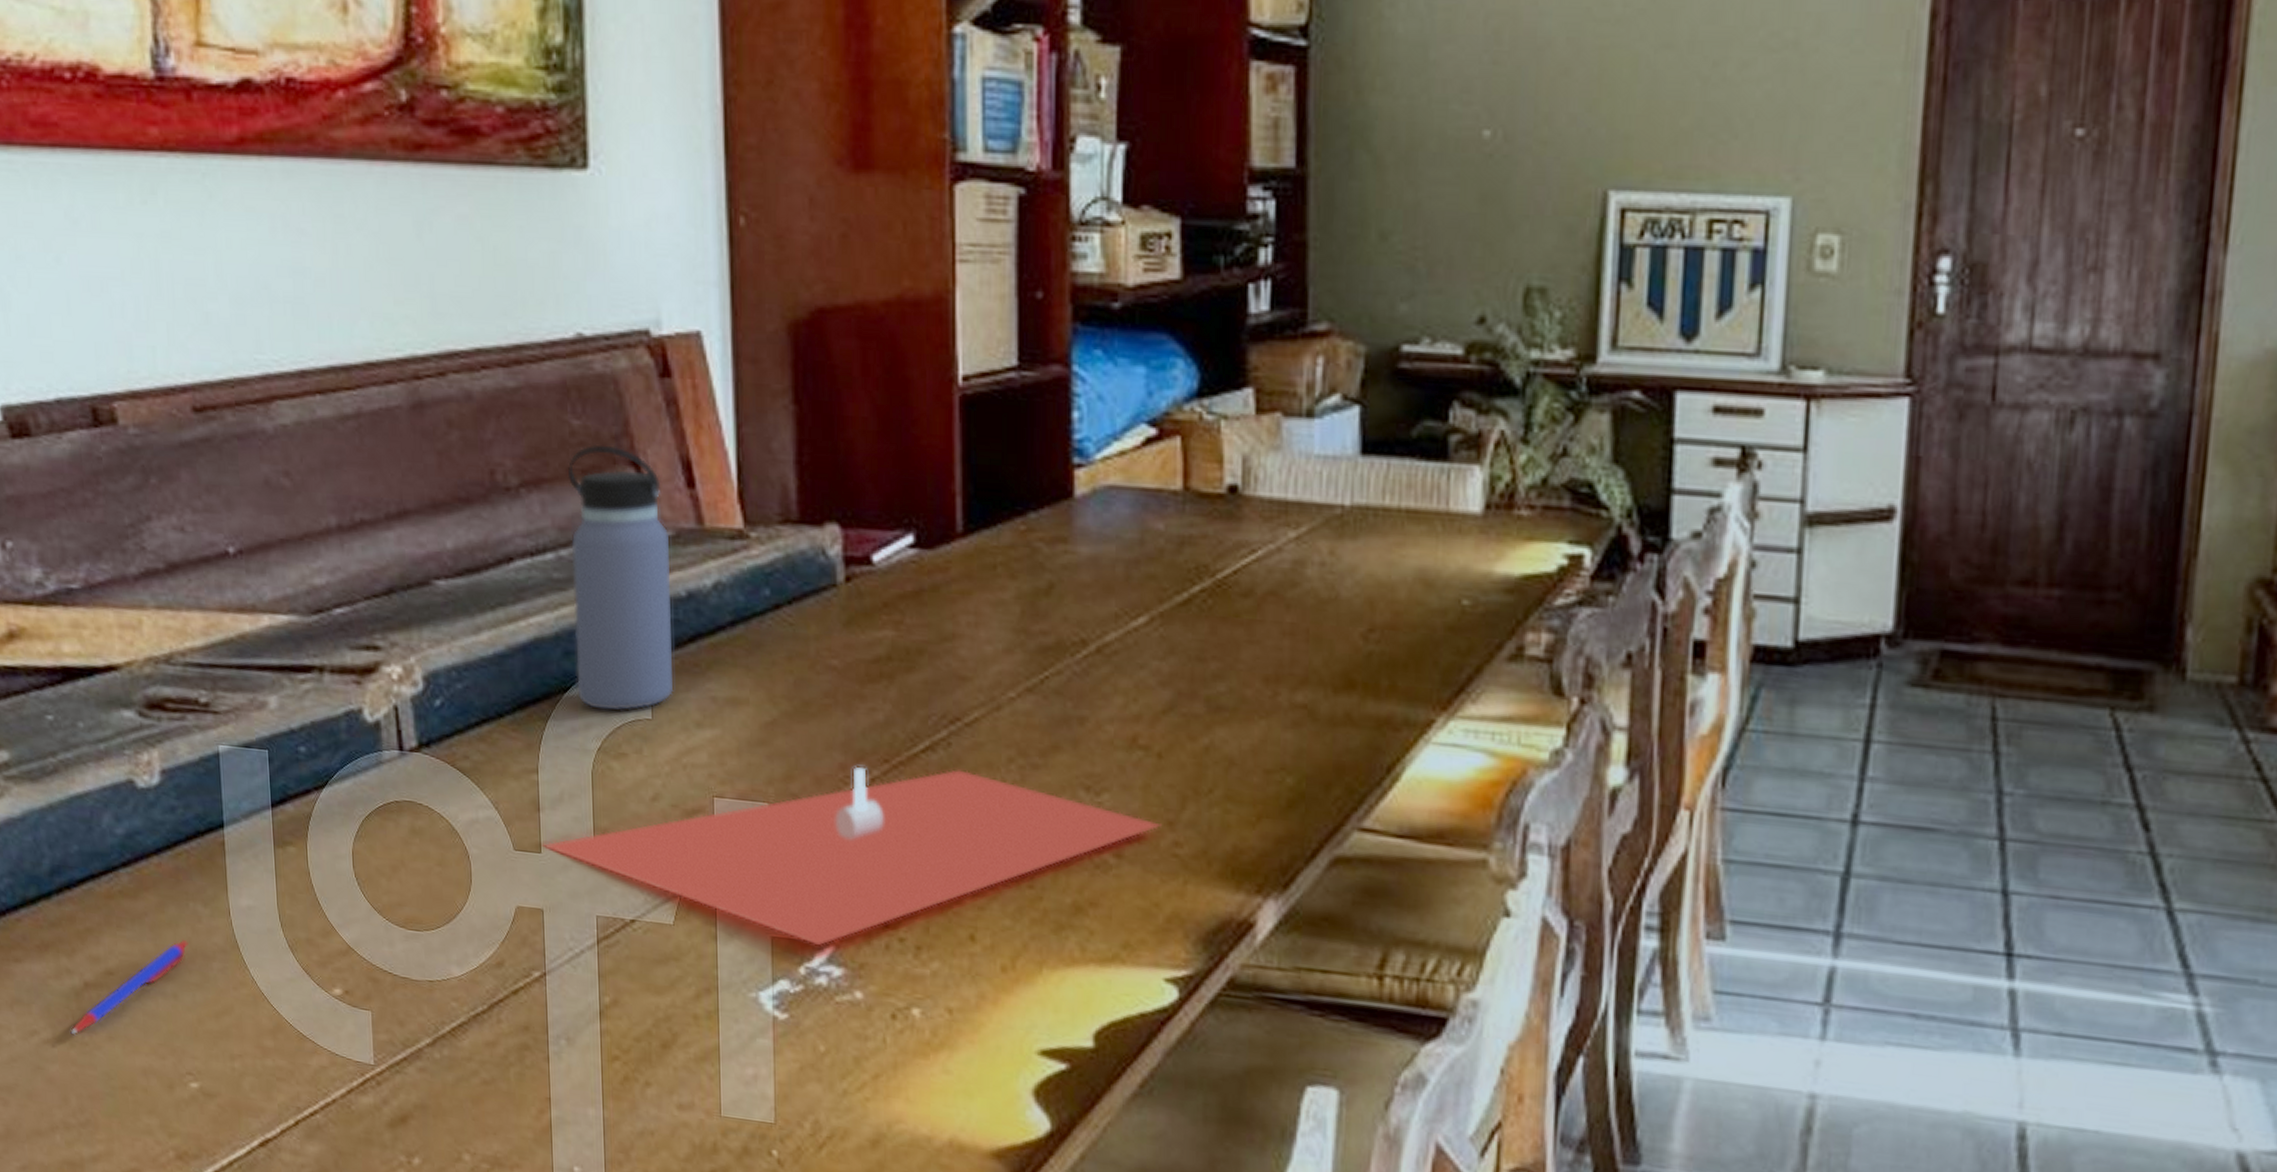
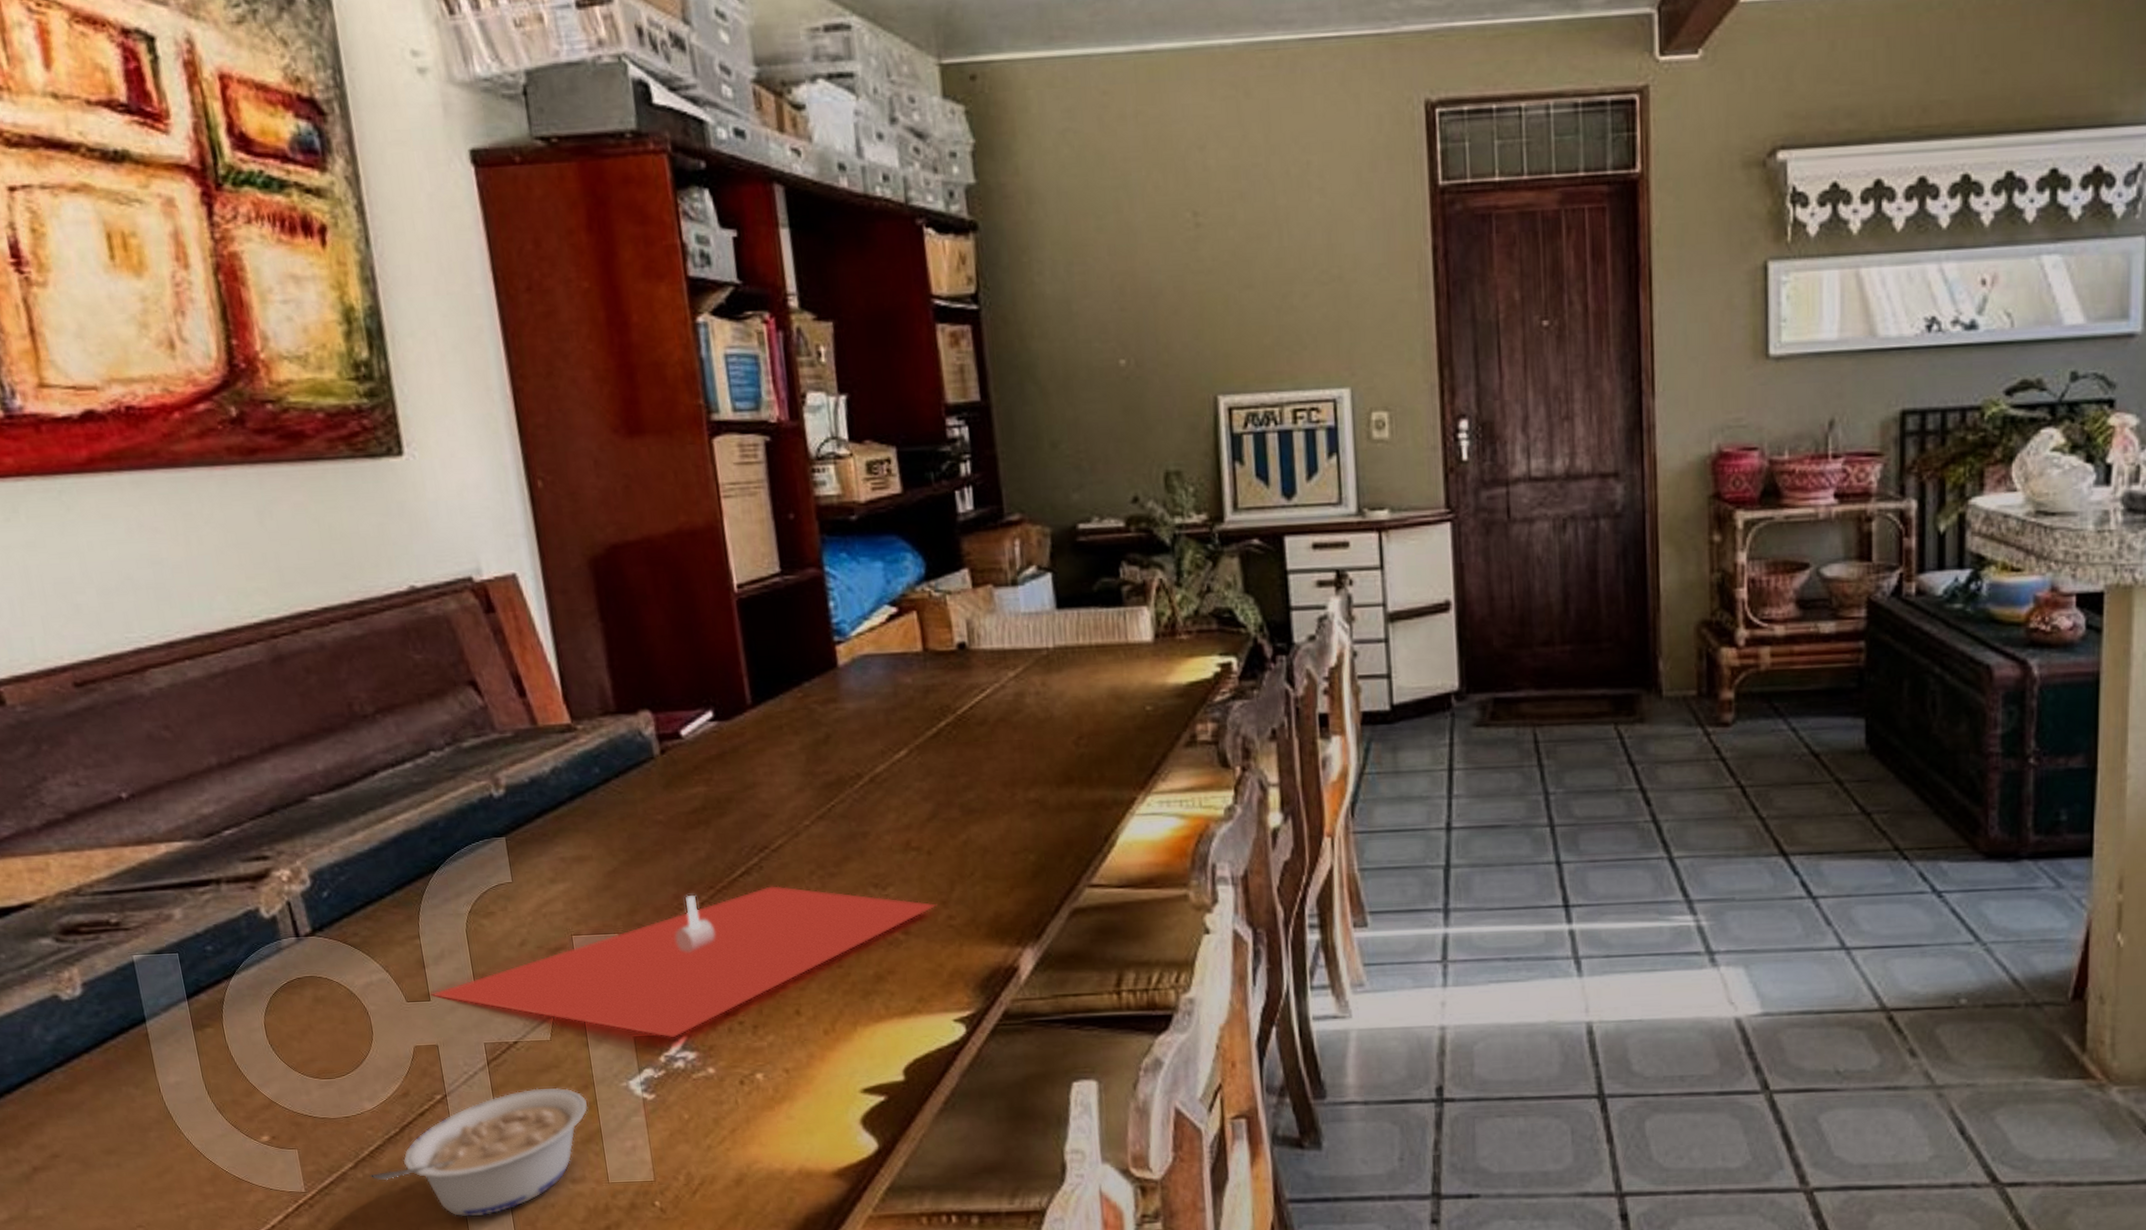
pen: present [70,940,188,1036] -> none [25,1119,126,1213]
legume: none [449,982,708,1132] -> present [371,1087,588,1217]
water bottle: present [567,444,674,711] -> none [414,671,528,881]

